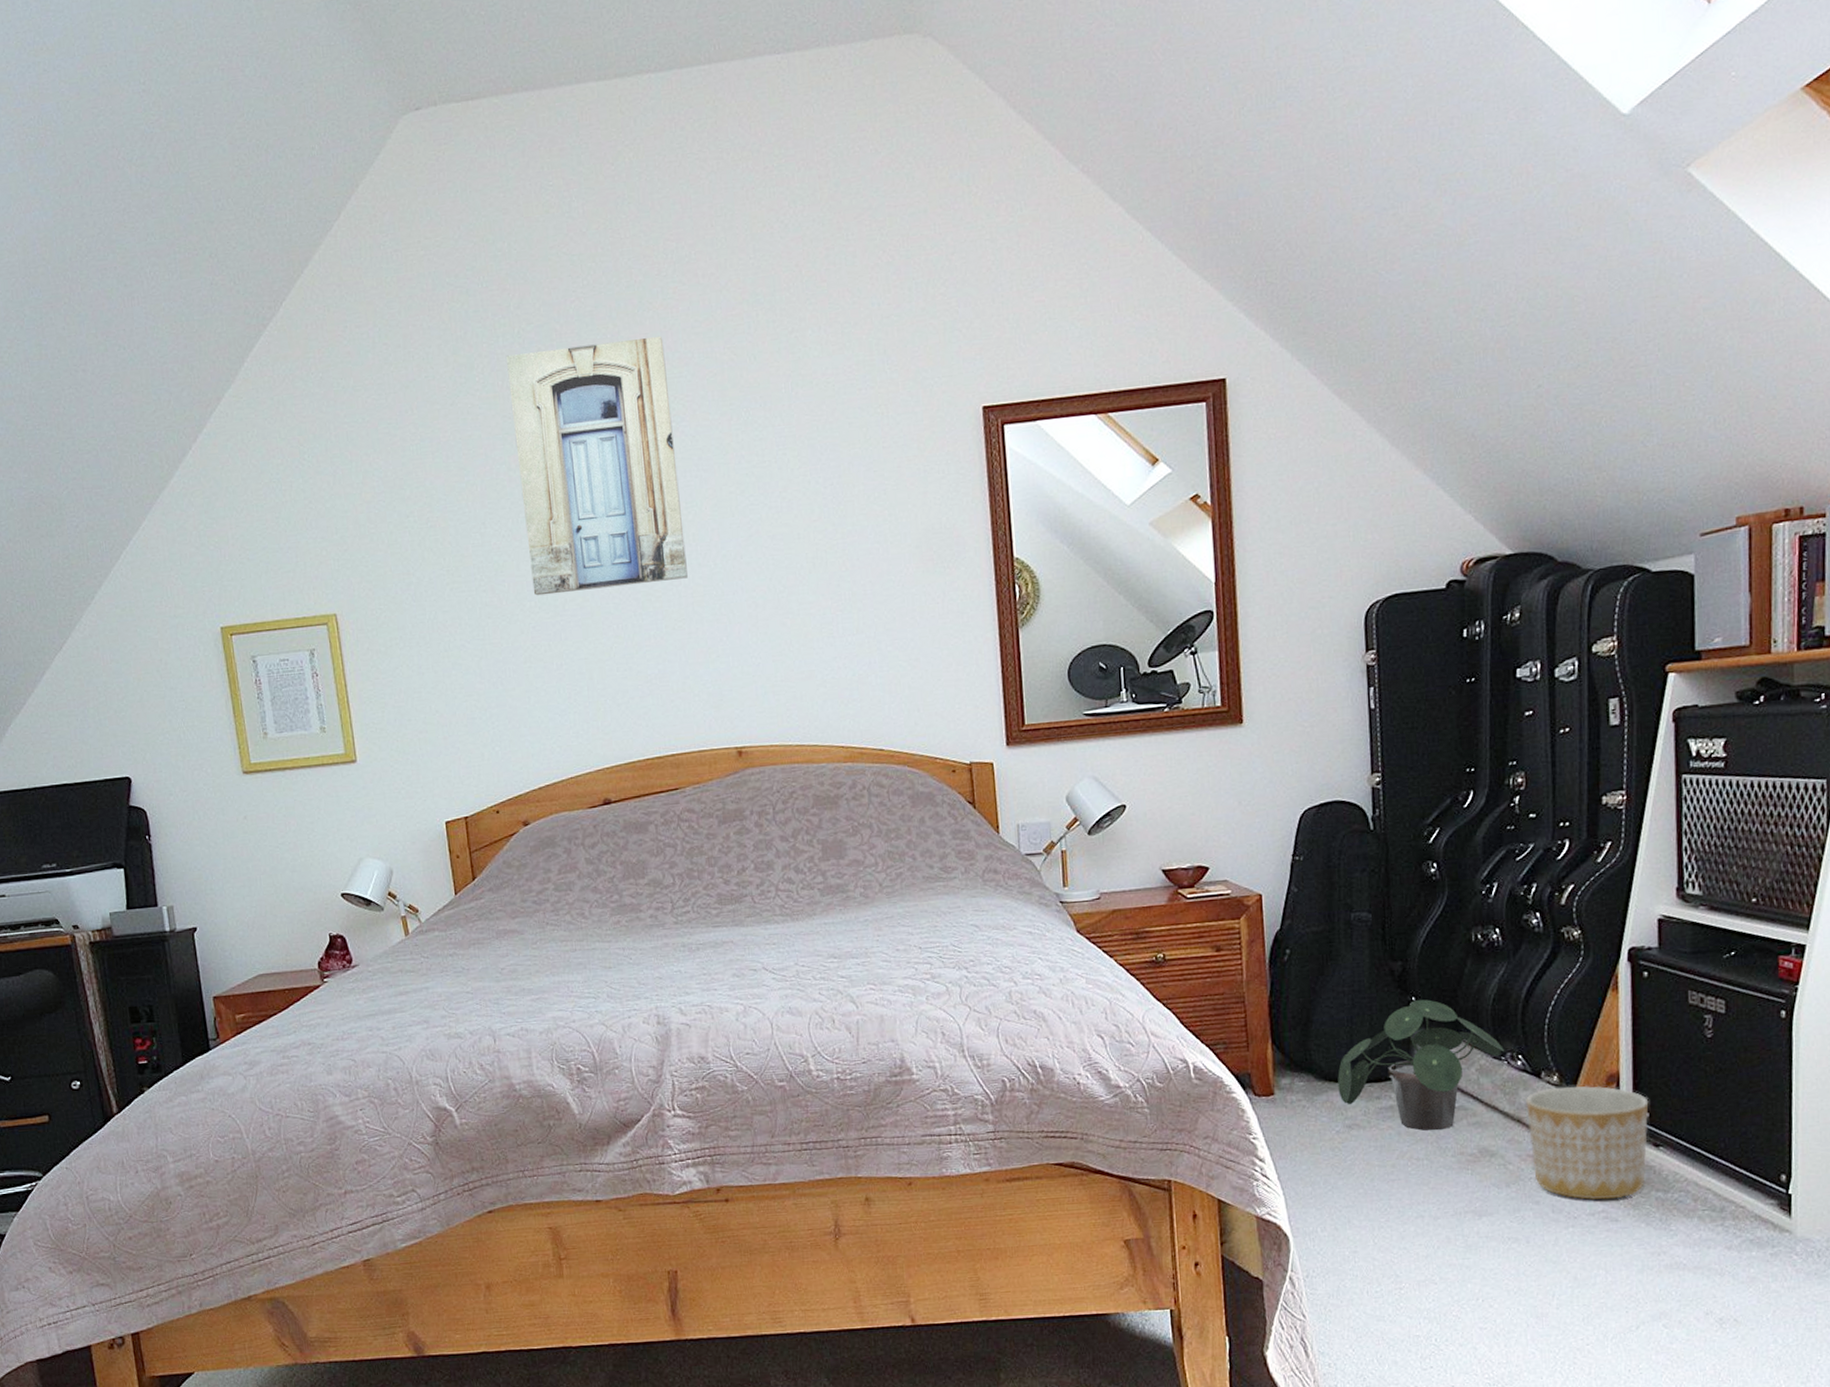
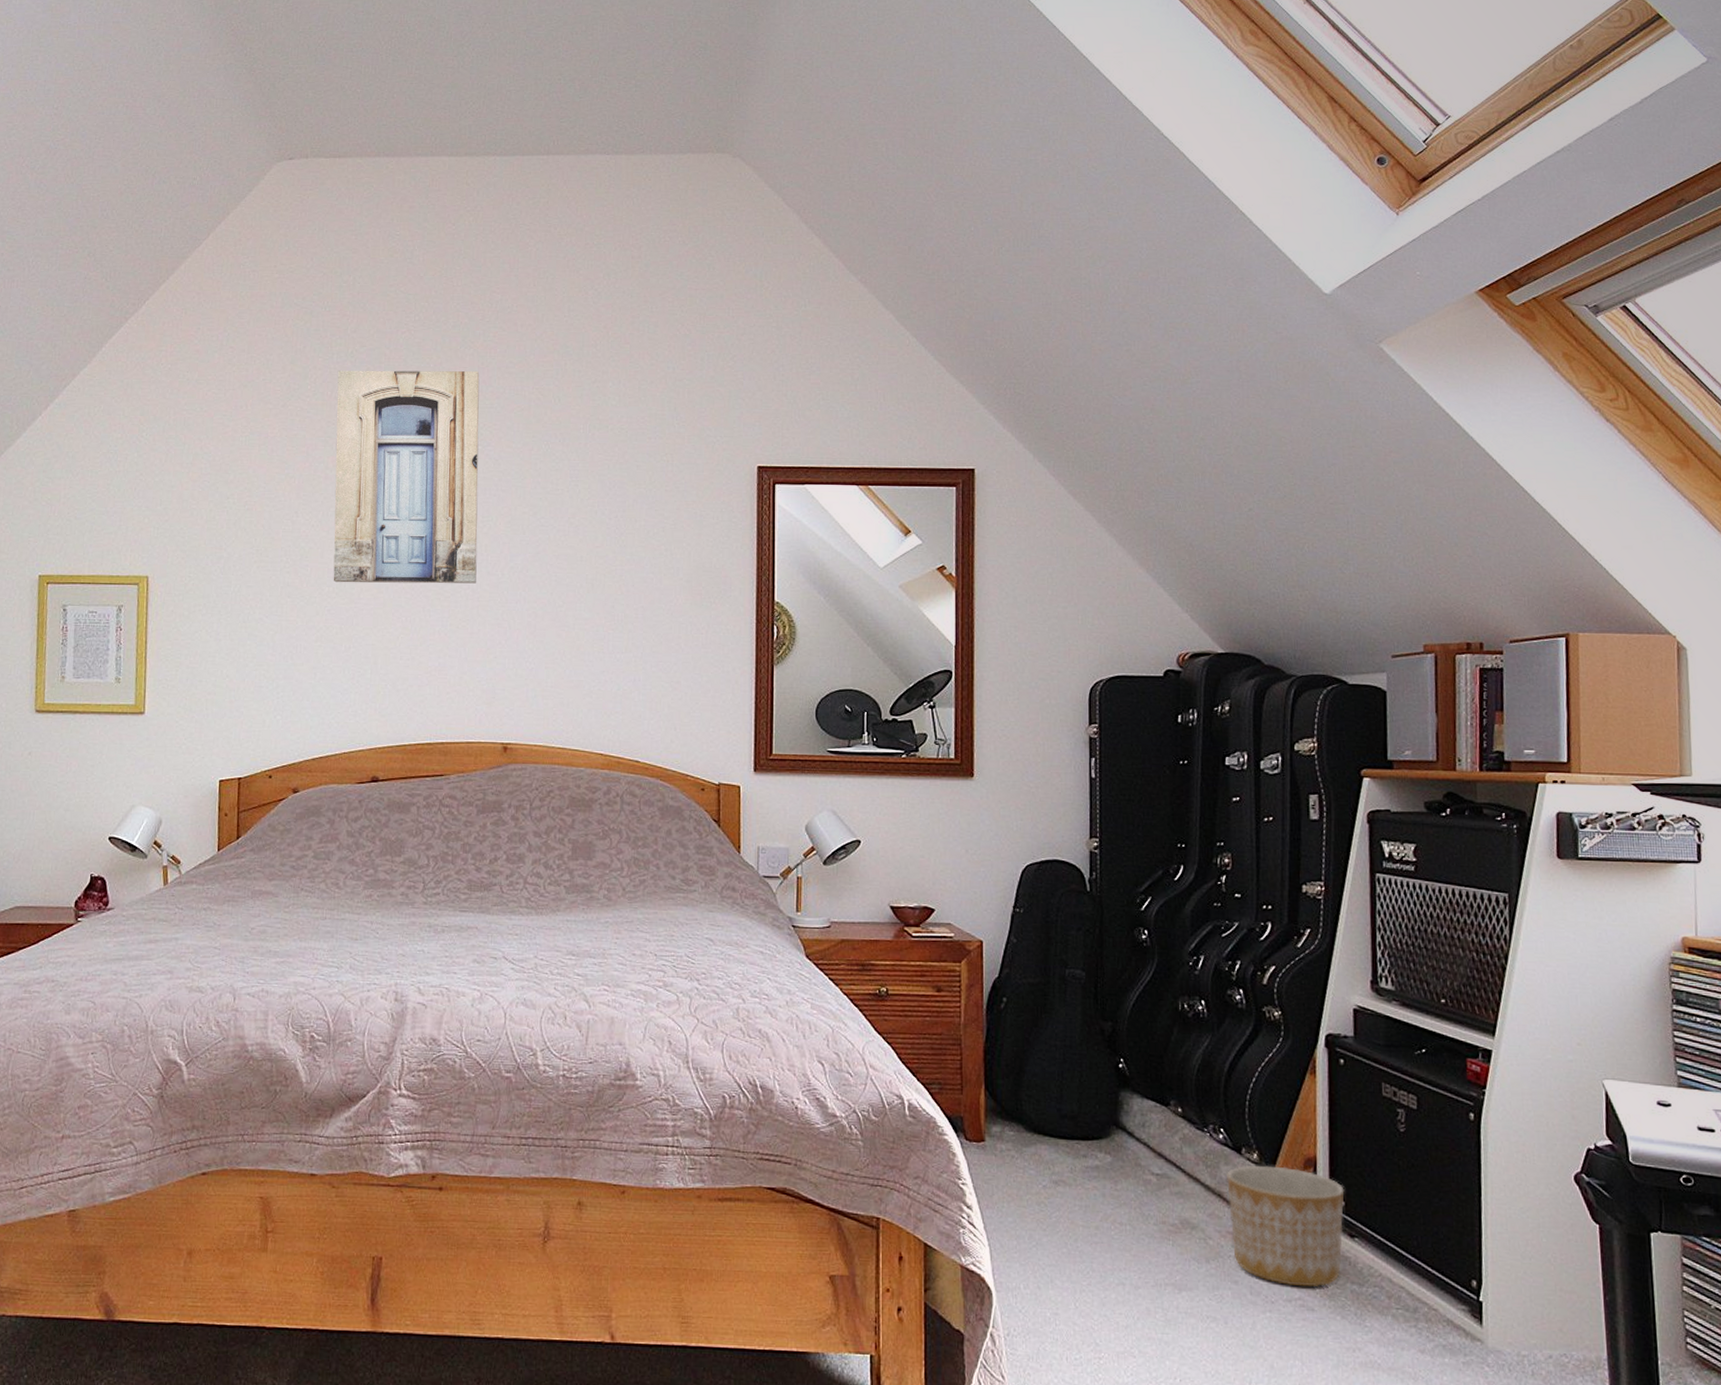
potted plant: present [1337,999,1505,1131] -> none [1046,1062,1208,1197]

